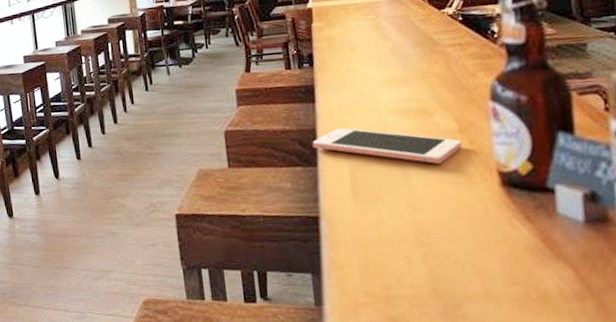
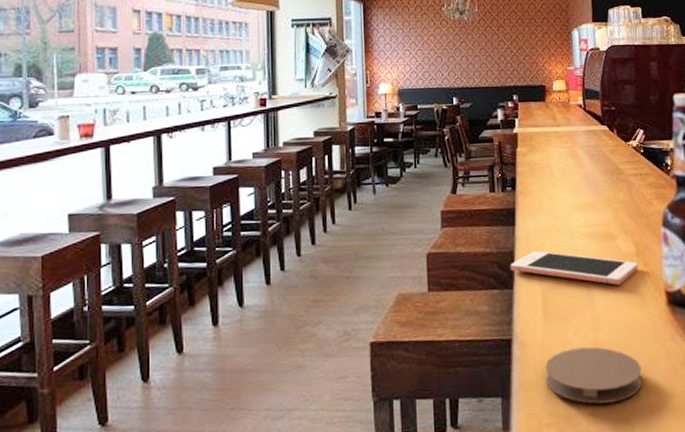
coaster: none [358,228,474,287] -> present [545,347,643,404]

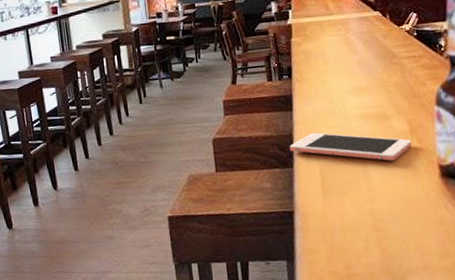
coaster: present [545,347,643,404] -> none [325,216,417,265]

